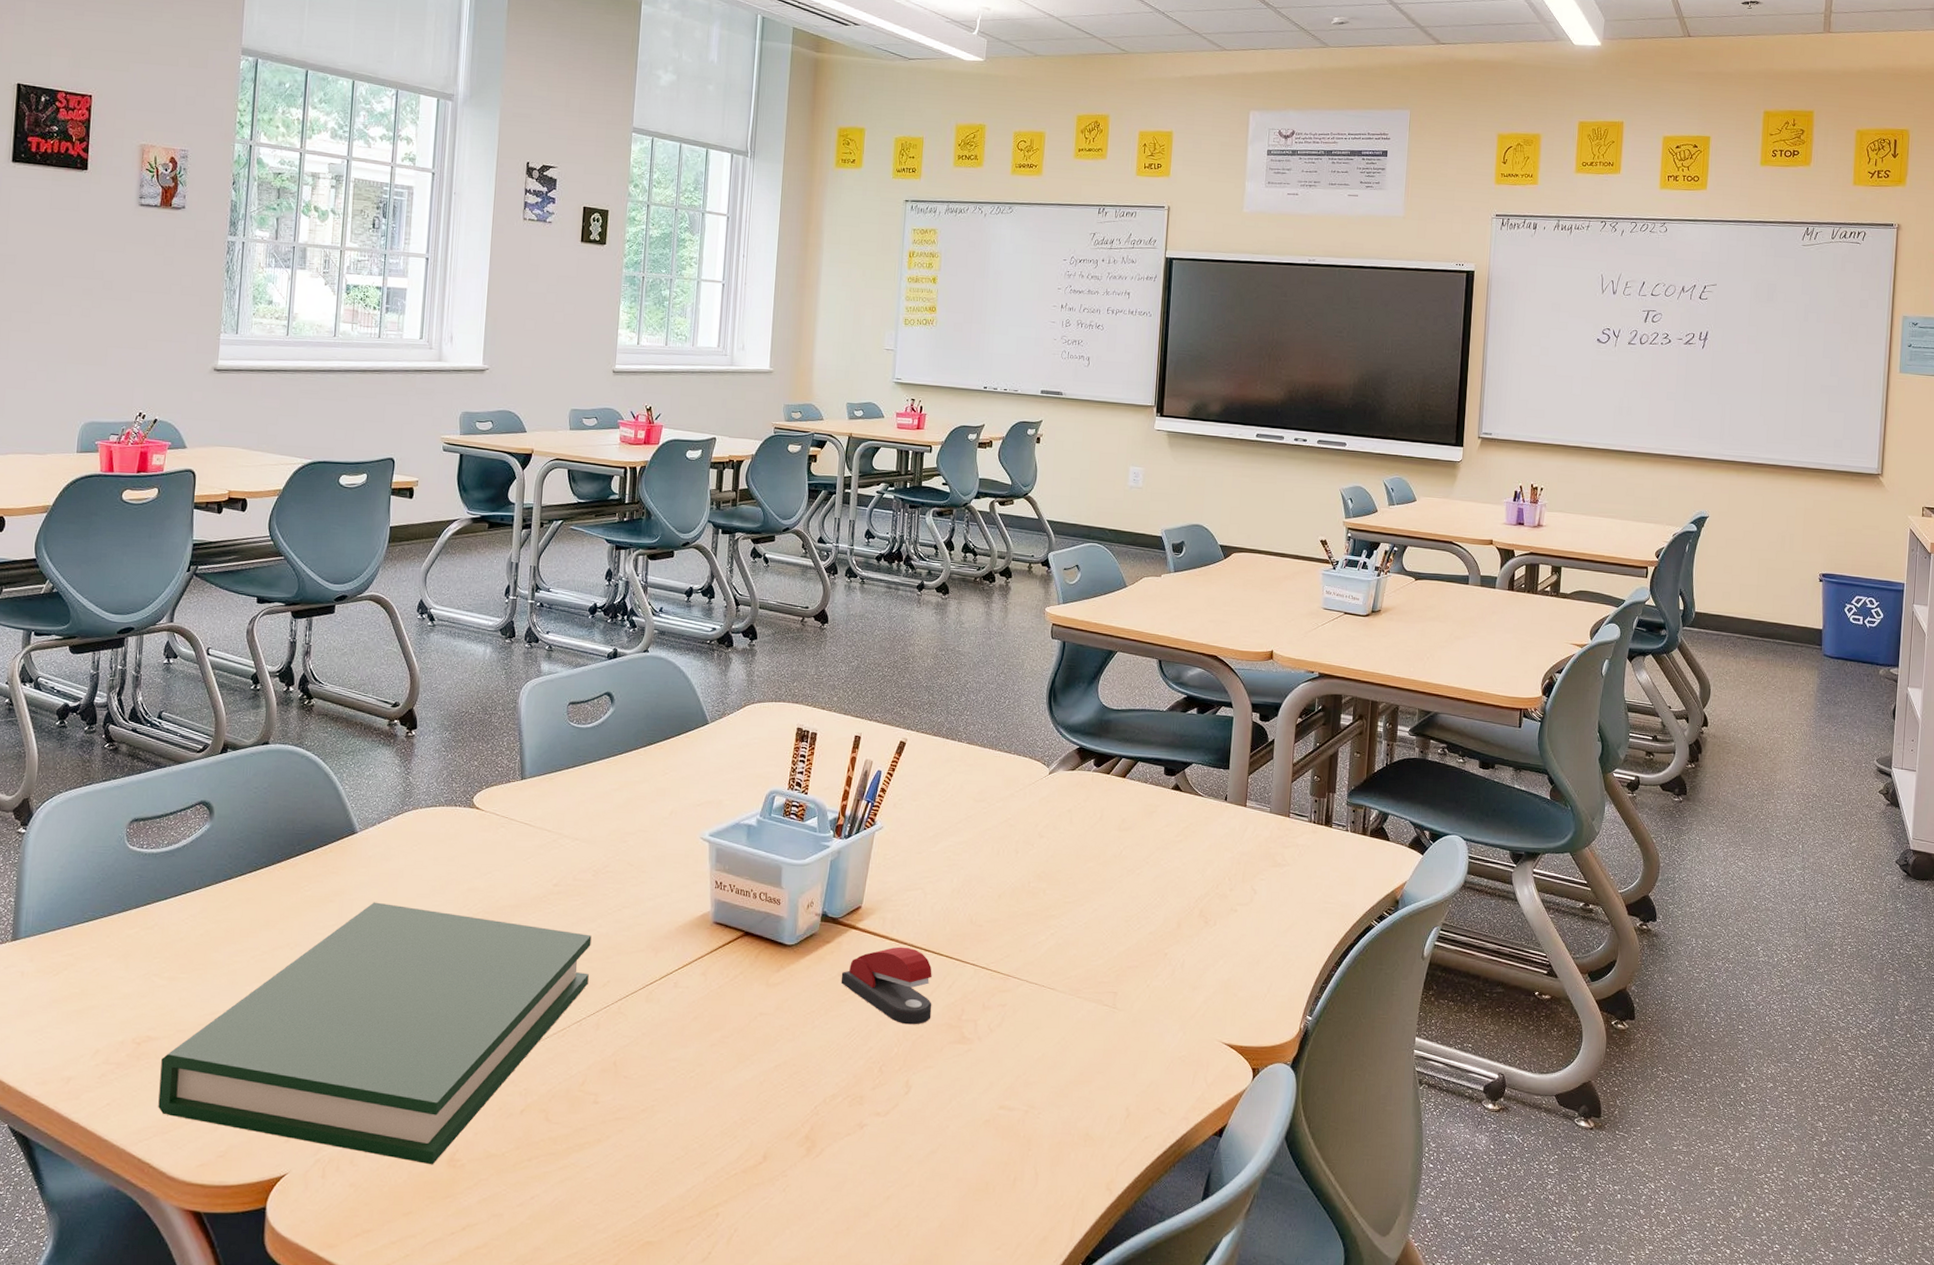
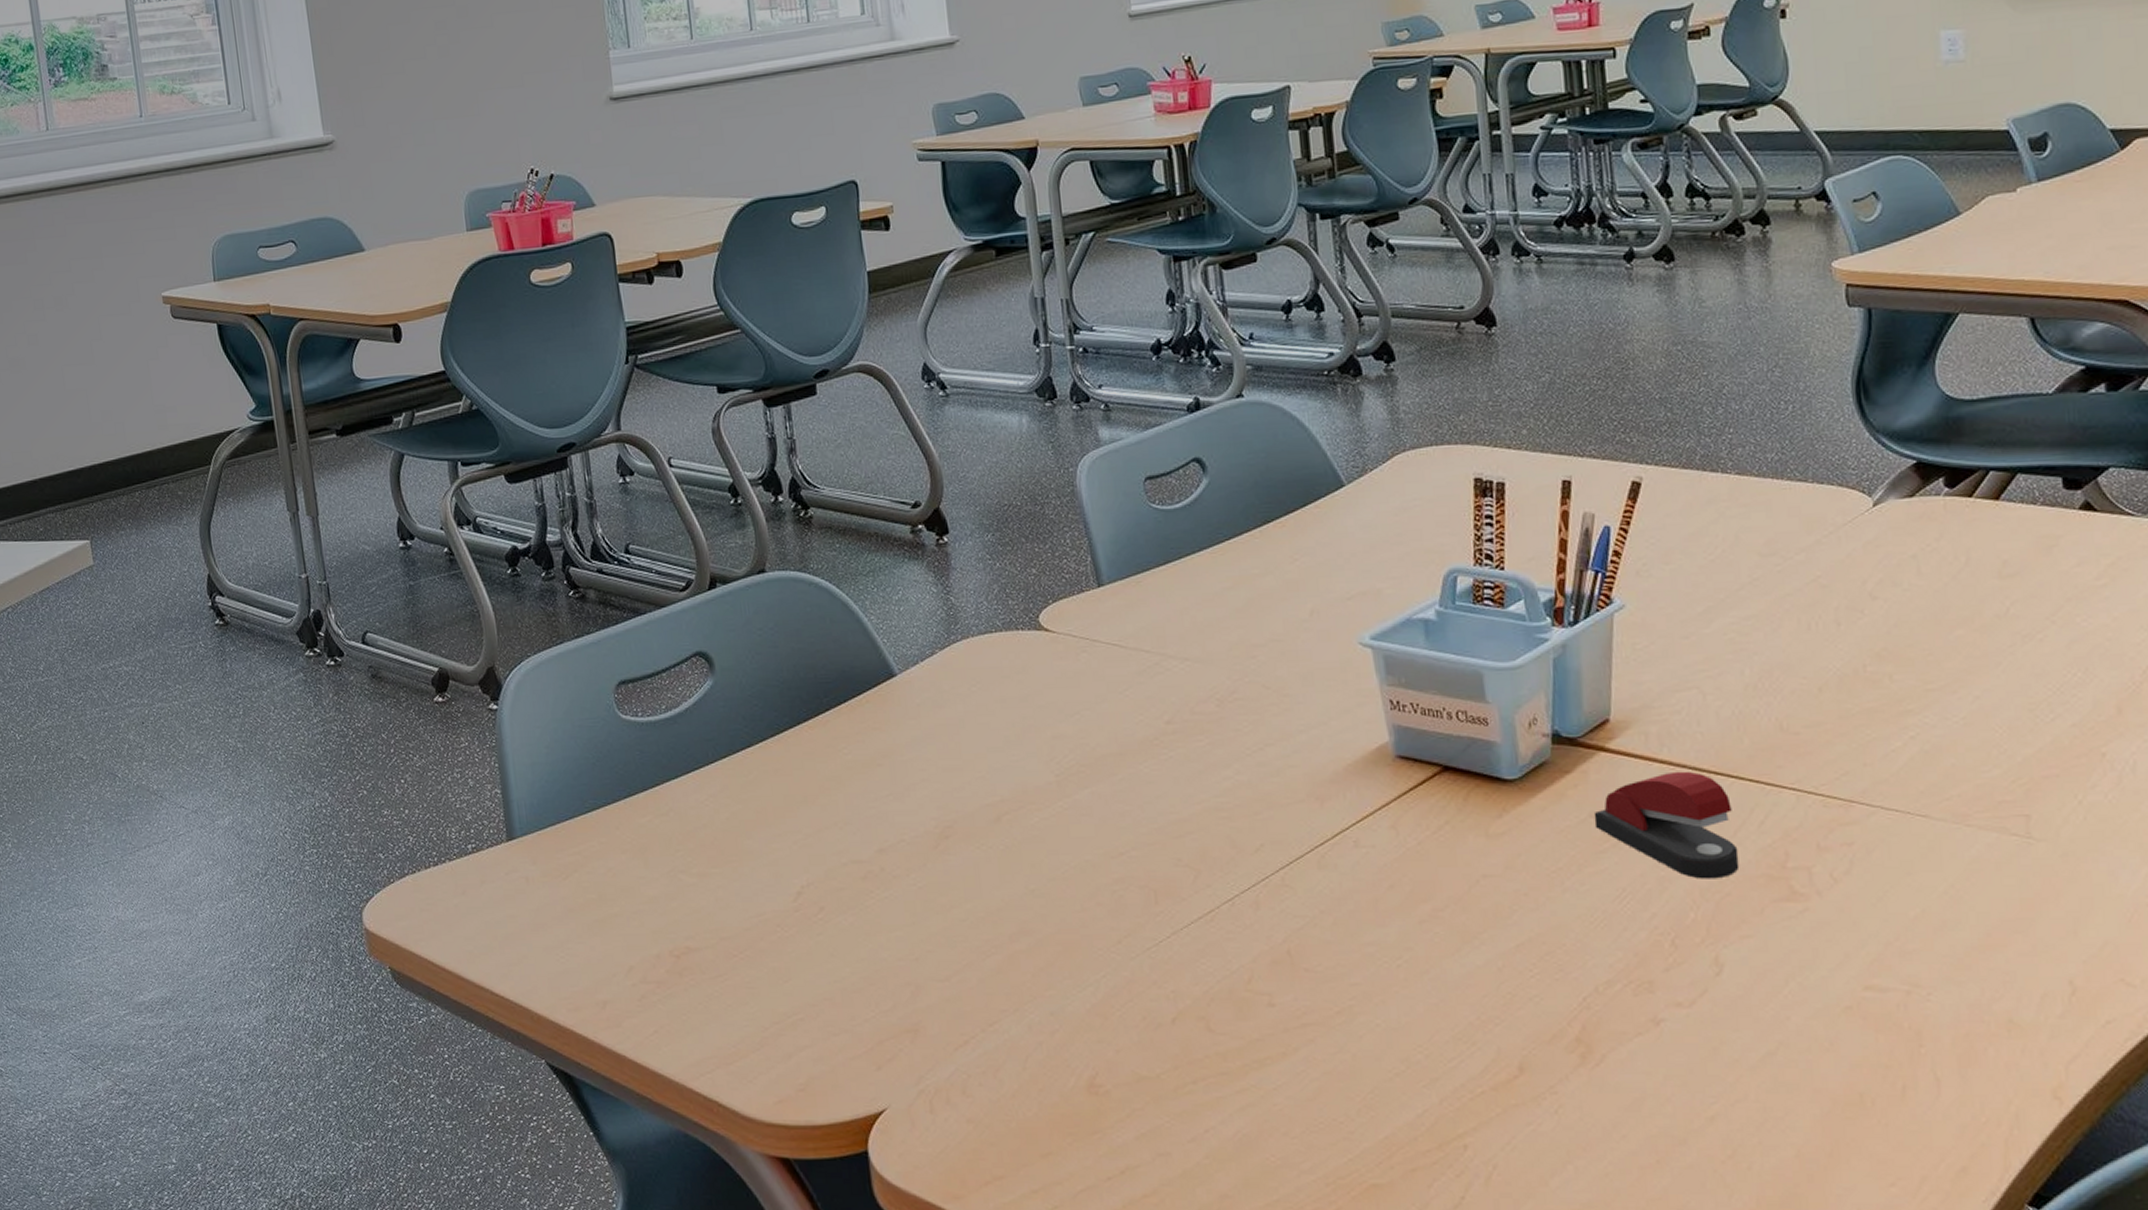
hardback book: present [158,902,592,1165] -> none [708,762,1235,1093]

